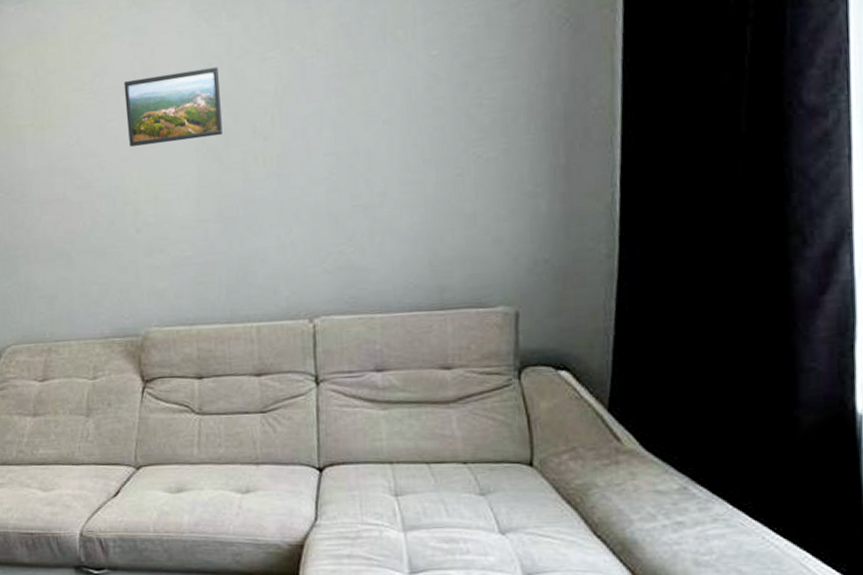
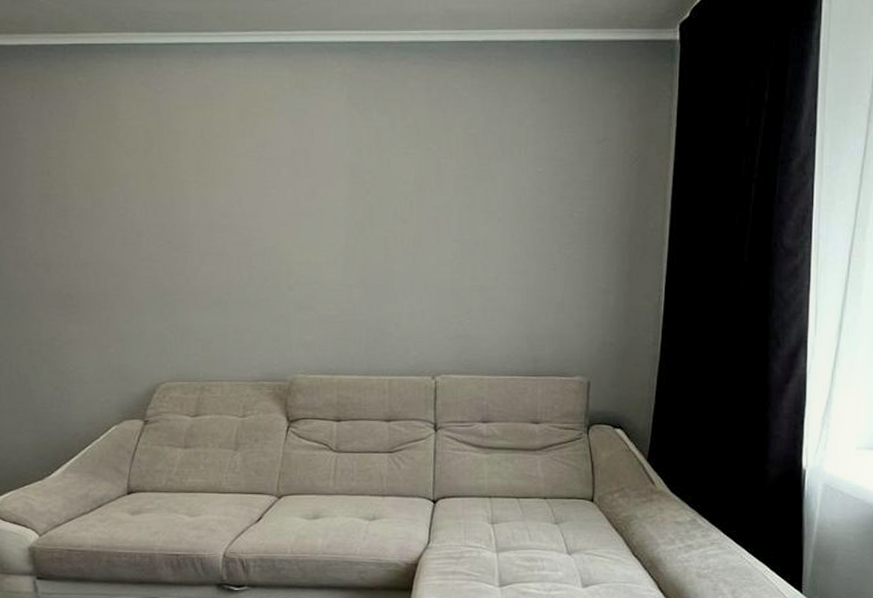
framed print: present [123,66,223,147] -> none [284,154,369,214]

